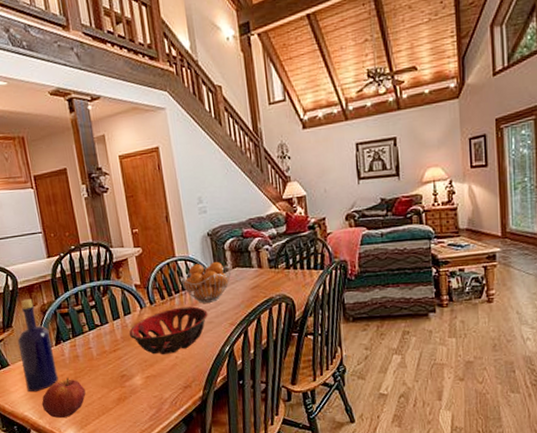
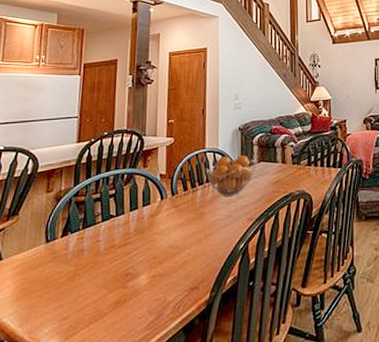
bottle: present [17,299,59,392] -> none [14,185,58,293]
apple: present [41,378,86,419] -> none [26,275,82,327]
decorative bowl: present [129,306,208,355] -> none [143,199,228,251]

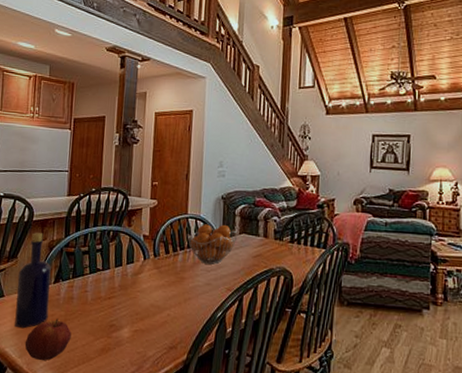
bottle: none [14,185,58,293] -> present [15,232,51,329]
apple: none [26,275,82,327] -> present [25,318,72,361]

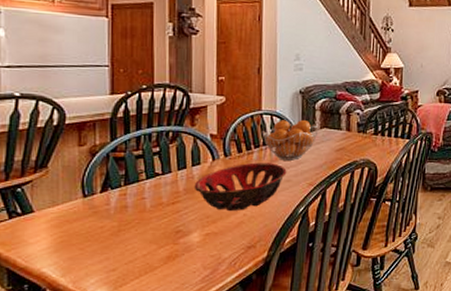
bottle: present [15,232,51,329] -> none [50,137,96,245]
apple: present [25,318,72,361] -> none [68,230,128,277]
decorative bowl: none [127,264,208,311] -> present [194,162,287,212]

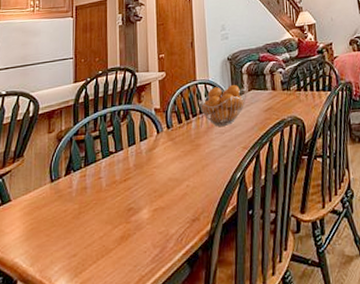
decorative bowl: present [194,162,287,212] -> none [142,130,222,184]

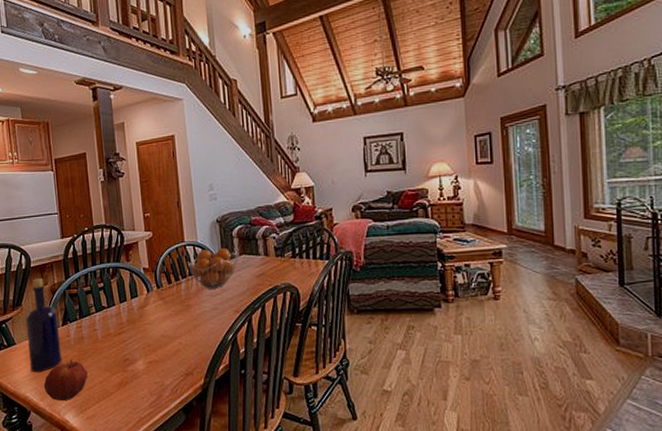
bottle: none [24,125,61,233] -> present [25,278,62,373]
apple: none [36,213,87,265] -> present [43,359,88,402]

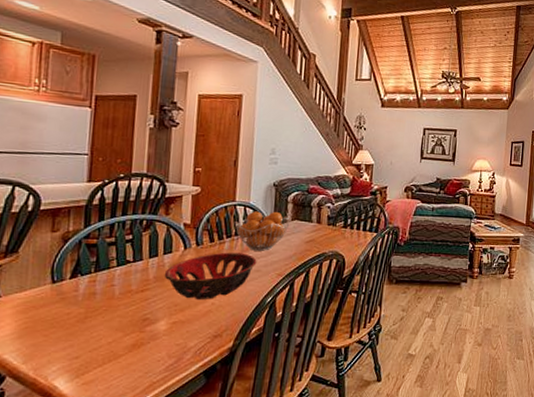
bottle: present [25,278,62,373] -> none [16,223,66,331]
apple: present [43,359,88,402] -> none [30,317,94,365]
decorative bowl: none [134,292,213,340] -> present [164,252,257,300]

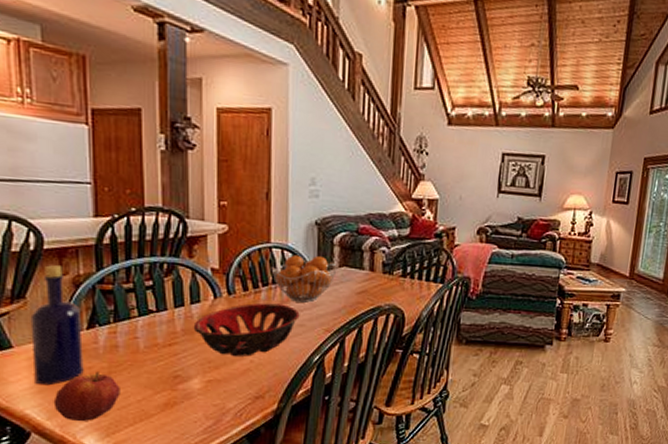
bottle: none [16,223,66,331] -> present [30,265,84,386]
apple: none [30,317,94,365] -> present [53,371,120,422]

